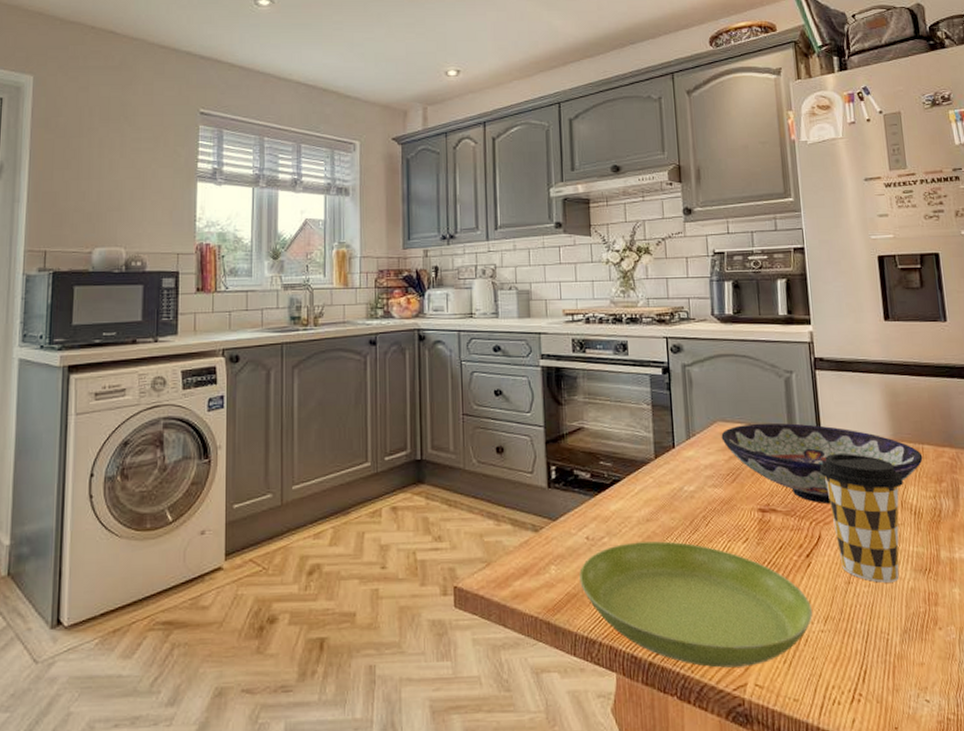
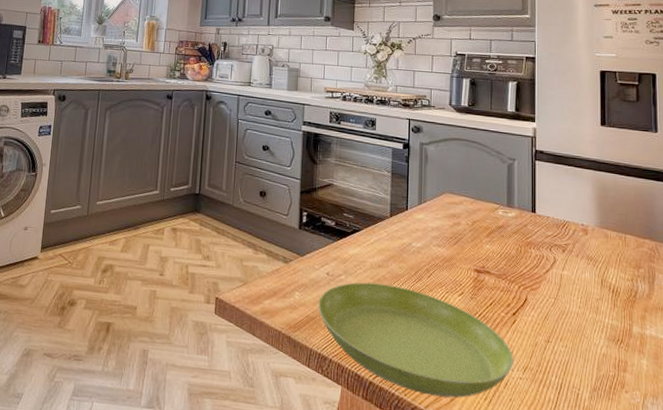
bowl: present [721,422,923,505] -> none [448,198,625,274]
coffee cup: present [819,454,903,583] -> none [531,232,605,347]

